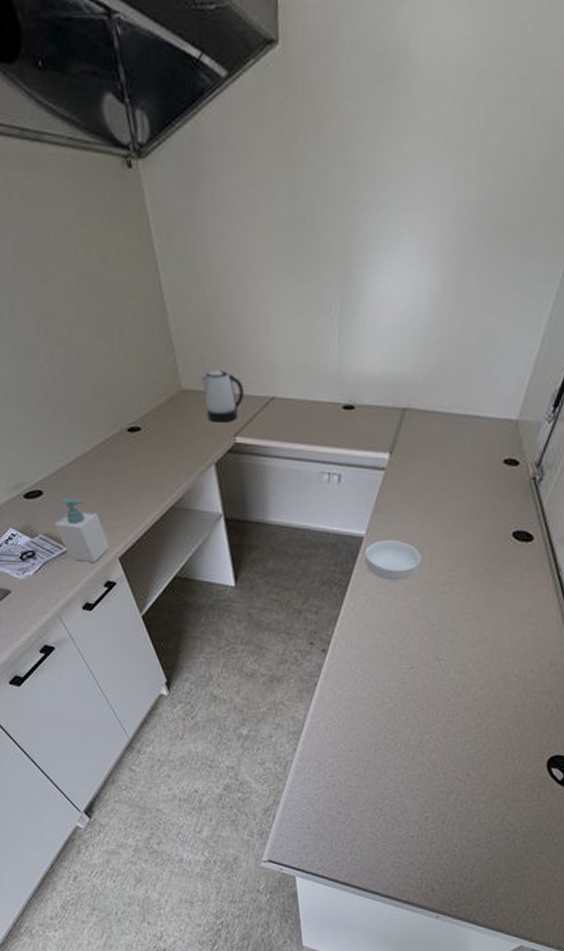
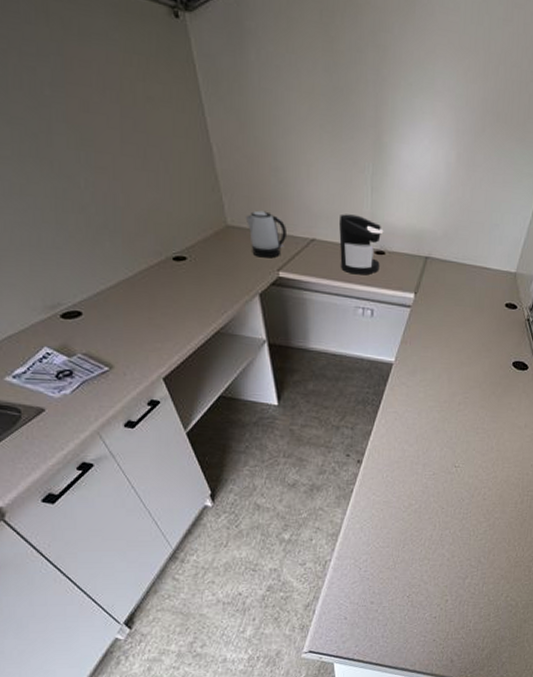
soap bottle: present [54,497,109,562] -> none [94,319,153,382]
coffee maker: none [302,365,353,435] -> present [339,214,384,275]
cereal bowl: present [364,539,421,581] -> none [393,366,441,401]

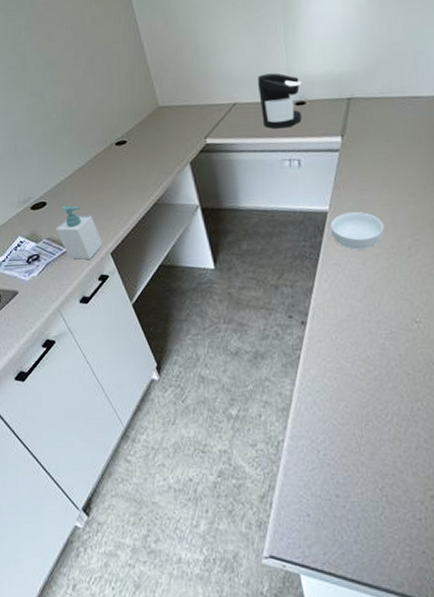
soap bottle: none [94,319,153,382] -> present [56,205,103,260]
kettle: present [245,210,286,258] -> none [173,87,210,129]
cereal bowl: none [393,366,441,401] -> present [330,211,384,250]

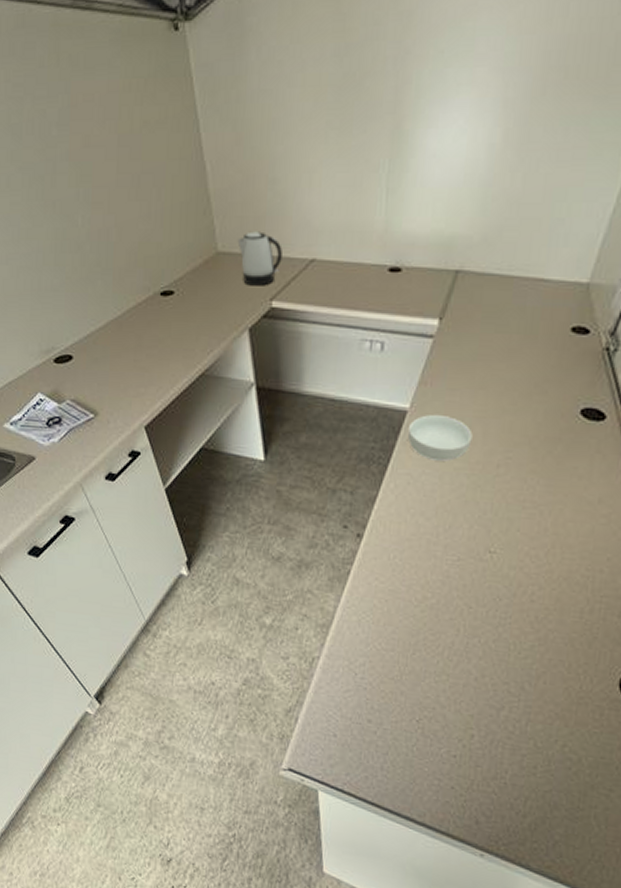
soap bottle: present [56,205,103,260] -> none [82,362,136,430]
kettle: none [173,87,210,129] -> present [237,231,282,286]
coffee maker: present [258,73,302,129] -> none [344,225,401,300]

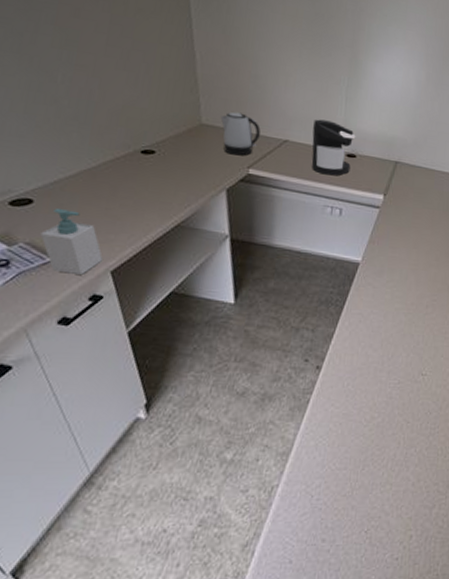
soap bottle: none [82,362,136,430] -> present [40,208,103,275]
coffee maker: none [344,225,401,300] -> present [311,119,356,176]
cereal bowl: present [407,414,473,461] -> none [359,266,408,303]

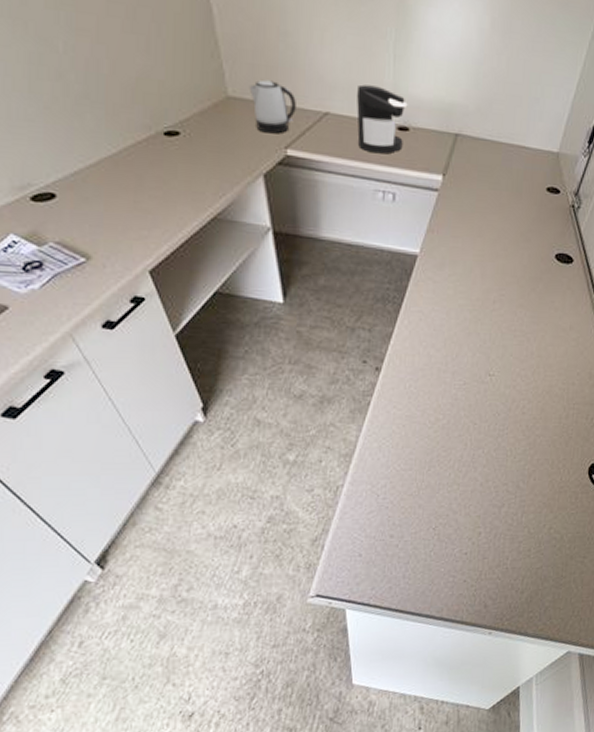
soap bottle: present [40,208,103,275] -> none [70,202,138,275]

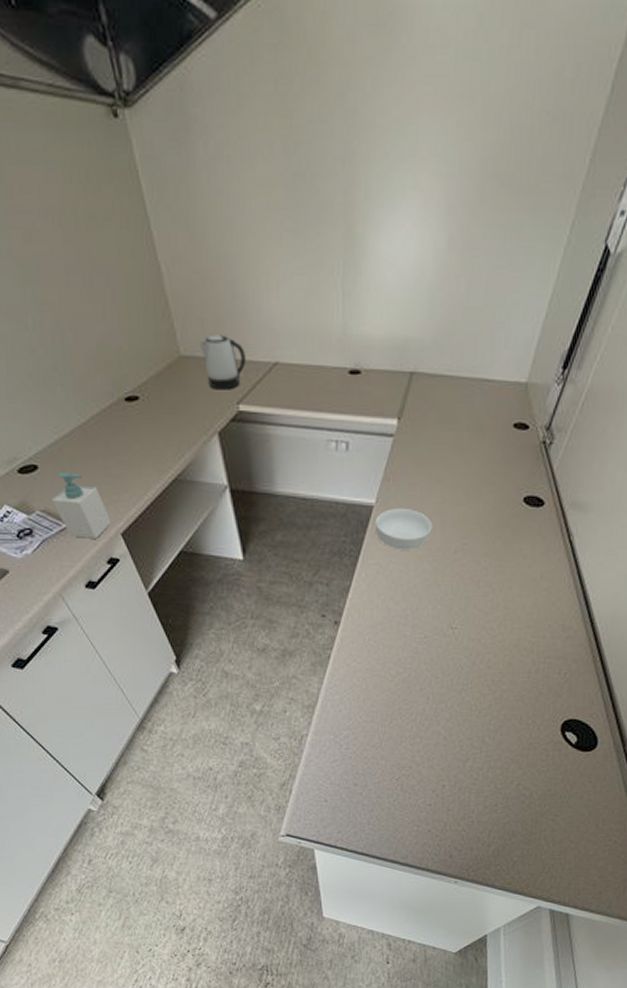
soap bottle: none [70,202,138,275] -> present [52,471,111,538]
coffee maker: present [356,84,408,154] -> none [306,328,359,401]
cereal bowl: none [418,258,473,299] -> present [374,507,432,550]

